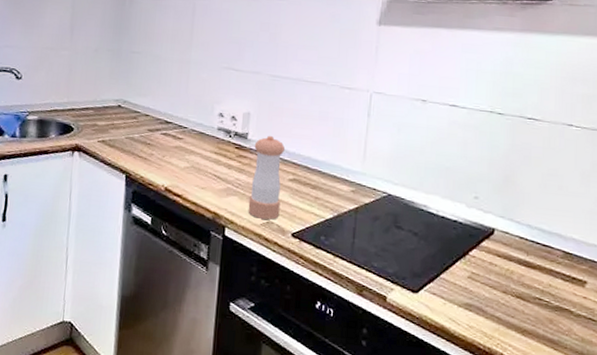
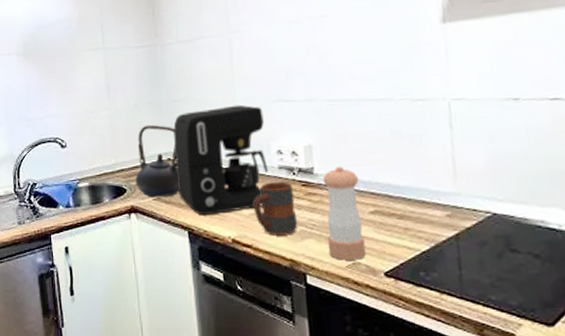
teapot: none [83,70,130,141] -> present [135,124,179,198]
coffee maker: none [122,65,213,163] -> present [173,104,268,216]
mug: none [189,140,228,191] -> present [253,181,298,236]

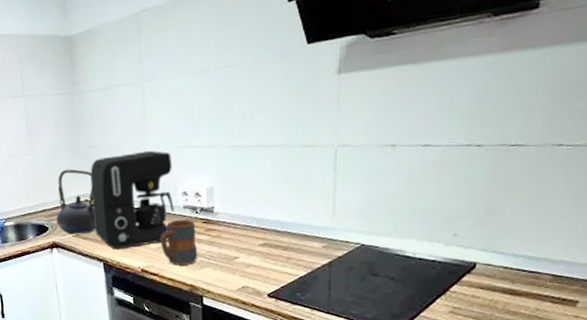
pepper shaker: present [322,166,366,260] -> none [221,205,254,285]

